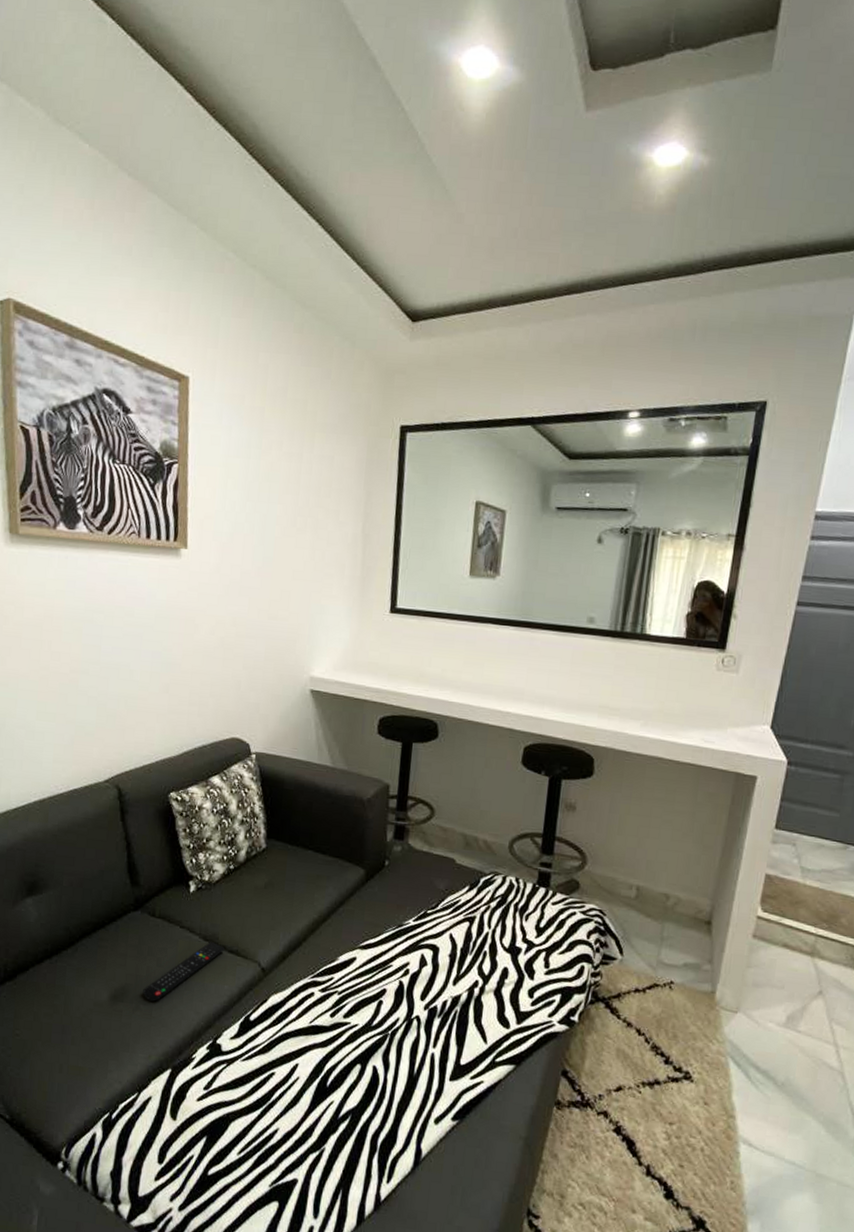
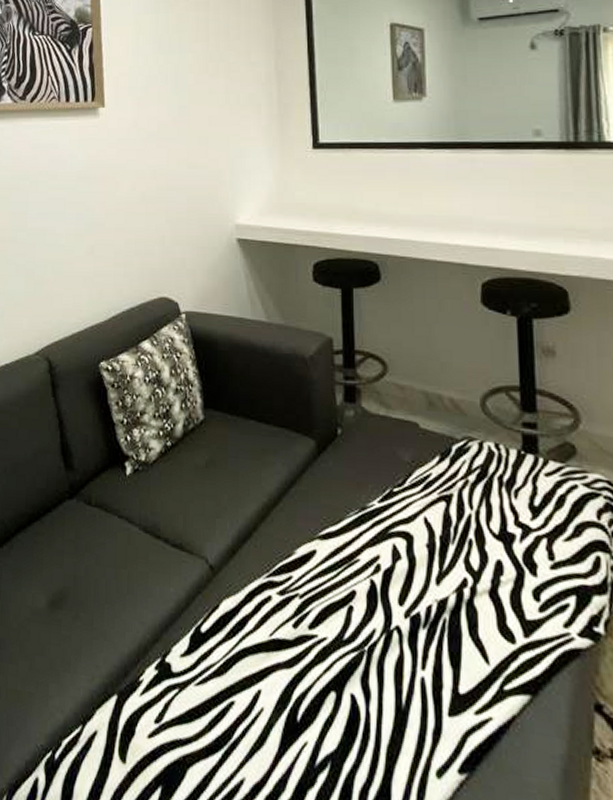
remote control: present [143,941,224,1002] -> none [82,533,167,609]

